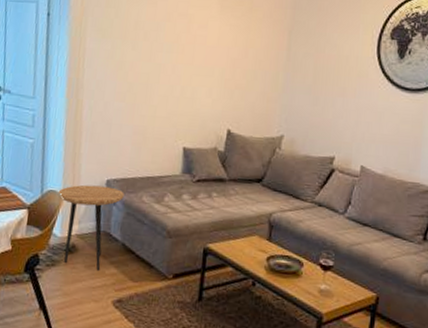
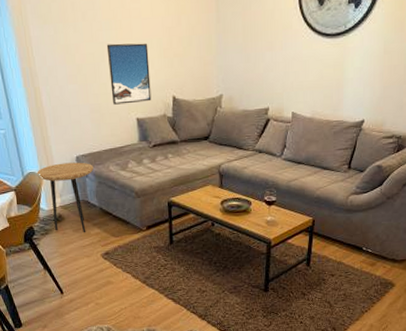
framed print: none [160,66,209,131] -> present [106,43,152,105]

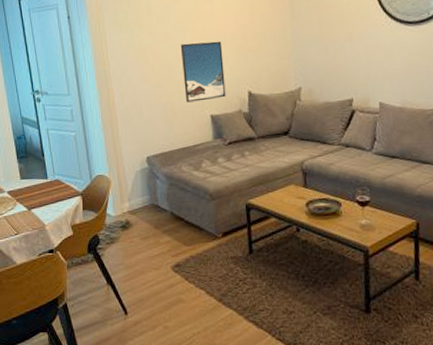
side table: present [37,162,94,232] -> none [105,163,165,241]

